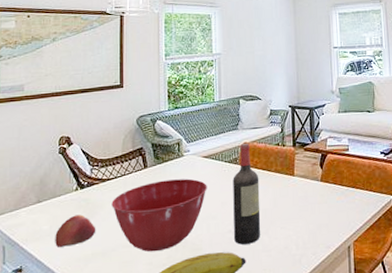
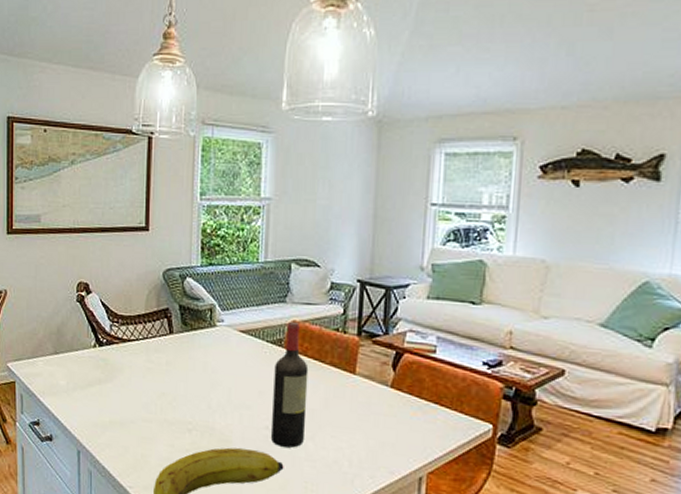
apple: present [55,214,96,247] -> none [72,374,115,408]
mixing bowl: present [111,178,207,252] -> none [132,351,243,434]

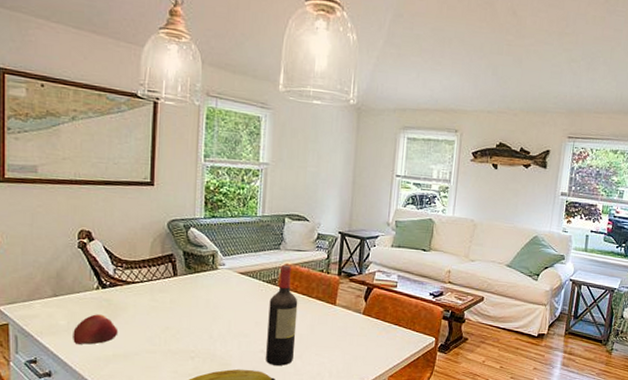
apple: none [72,374,115,408] -> present [73,314,119,345]

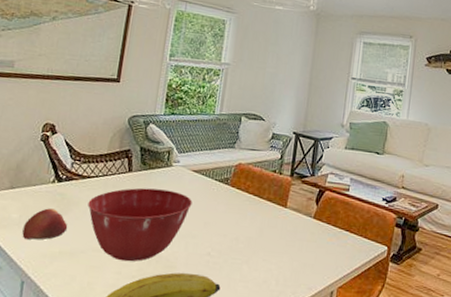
mixing bowl: none [136,291,242,361] -> present [88,187,192,262]
wine bottle: present [266,265,298,366] -> none [212,164,249,271]

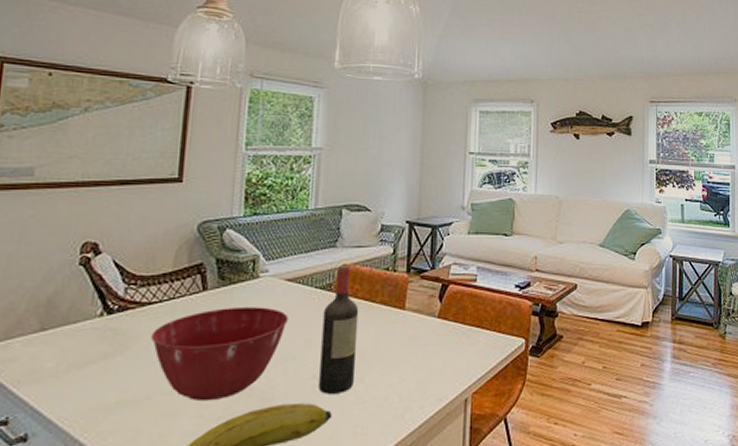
apple: present [22,208,68,240] -> none [62,349,126,392]
wine bottle: none [212,164,249,271] -> present [319,266,359,394]

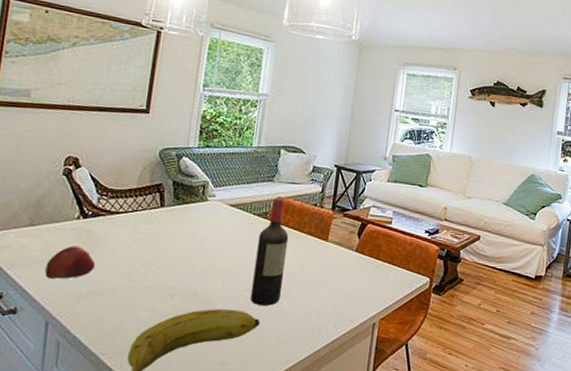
apple: none [62,349,126,392] -> present [45,245,96,279]
mixing bowl: present [151,307,289,402] -> none [117,223,230,299]

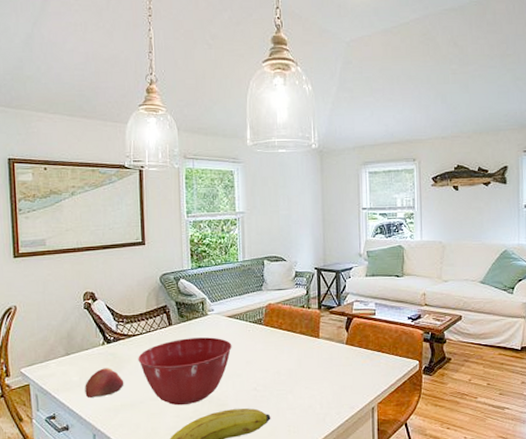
mixing bowl: none [117,223,230,299] -> present [138,337,232,406]
wine bottle: present [251,198,289,306] -> none [257,305,285,402]

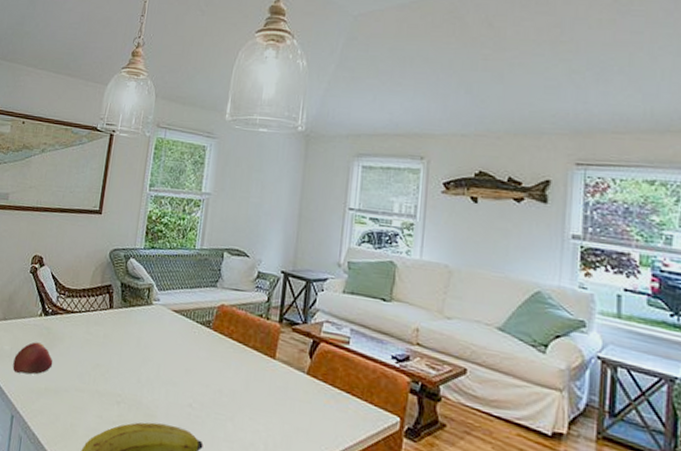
mixing bowl: present [138,337,232,406] -> none [71,326,173,406]

